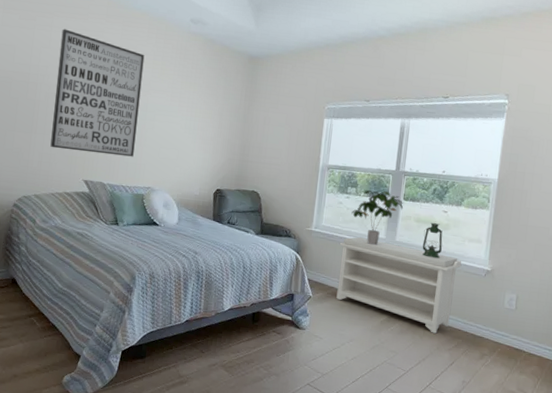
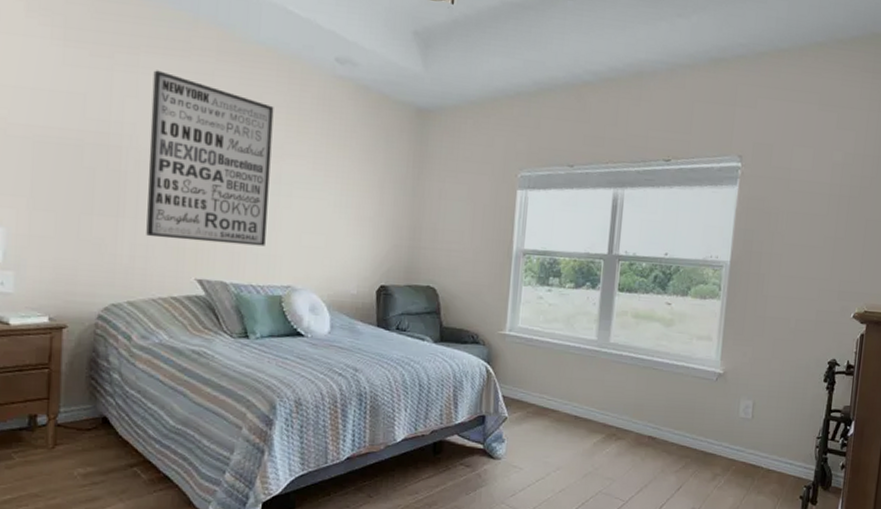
bench: present [336,237,462,334] -> none [538,340,689,454]
potted plant: present [351,189,404,246] -> none [554,279,619,350]
lantern: present [422,221,443,259] -> none [641,316,666,362]

